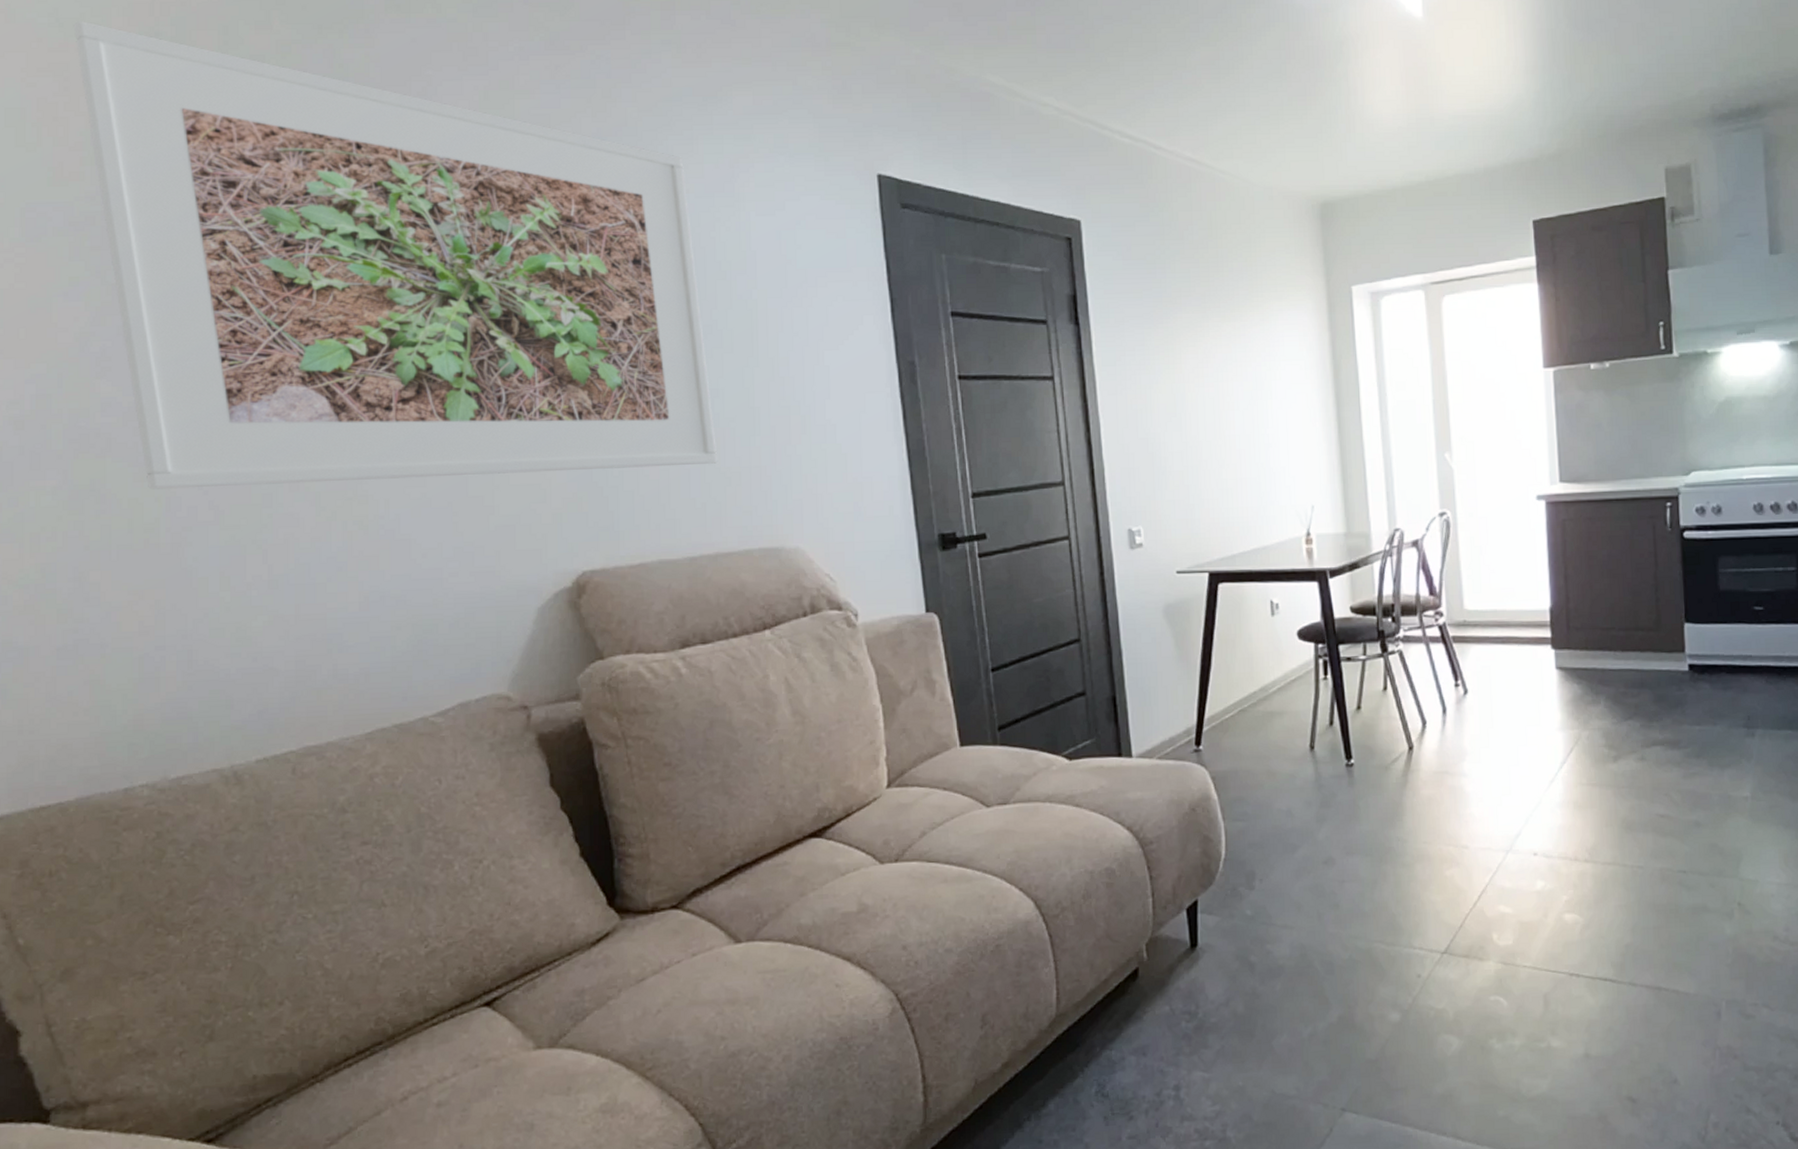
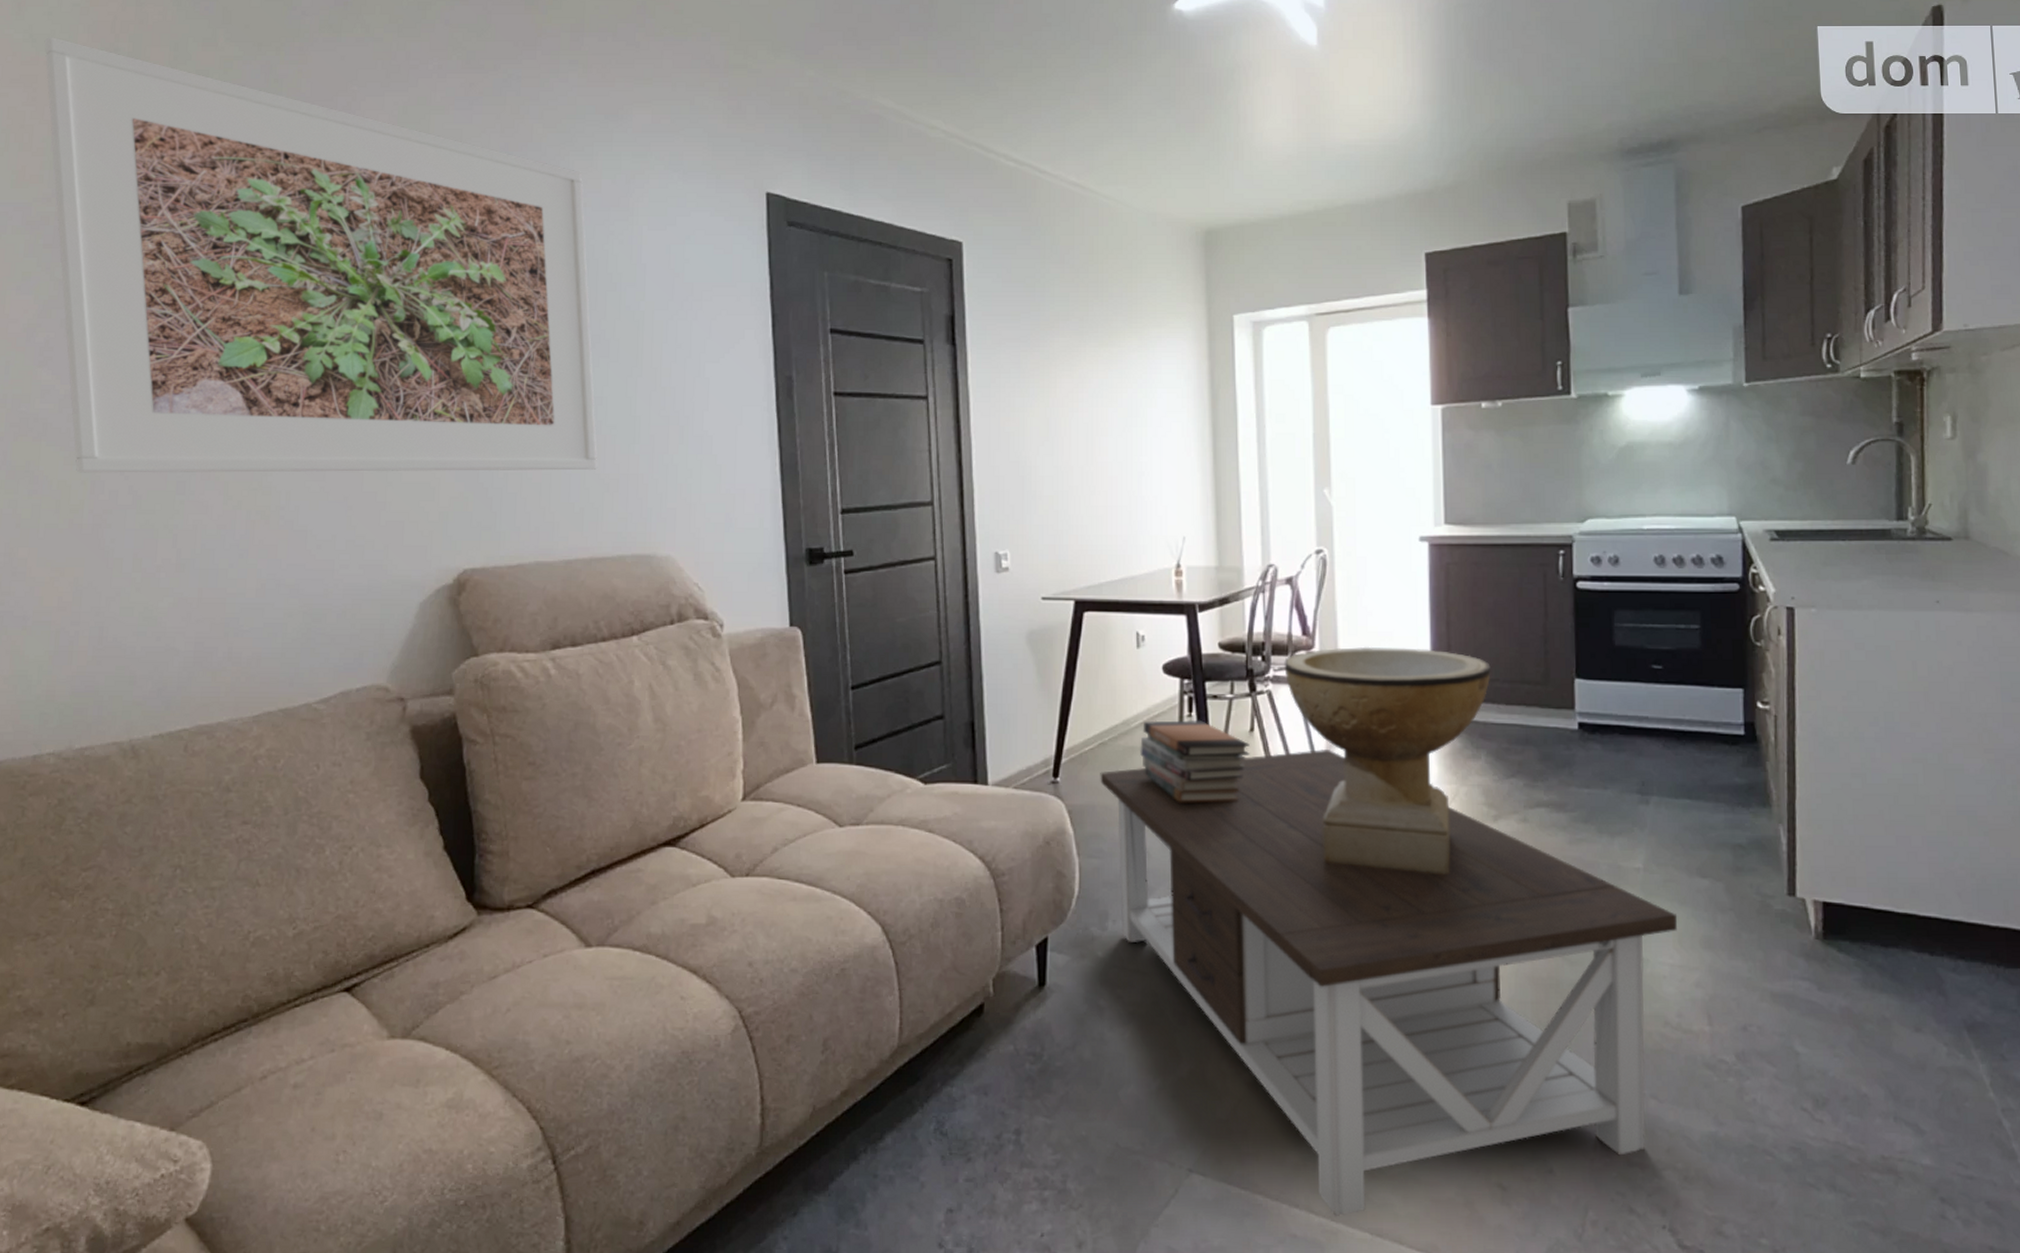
coffee table: none [1241,703,1783,1140] -> present [1100,750,1678,1216]
book stack: none [1278,681,1384,762] -> present [1140,719,1250,802]
decorative bowl: none [1413,602,1608,815] -> present [1284,646,1492,875]

